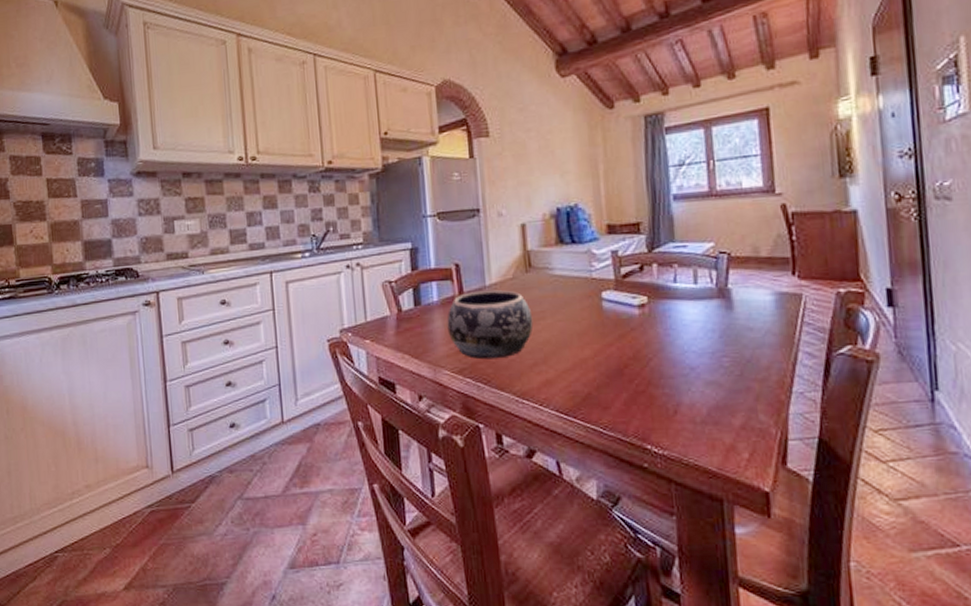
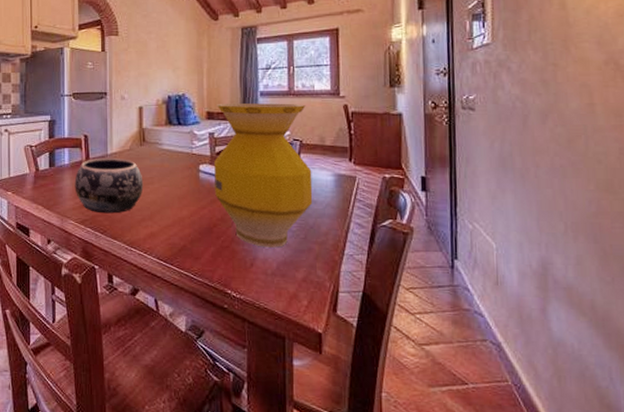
vase: none [619,207,749,390] -> present [214,103,313,248]

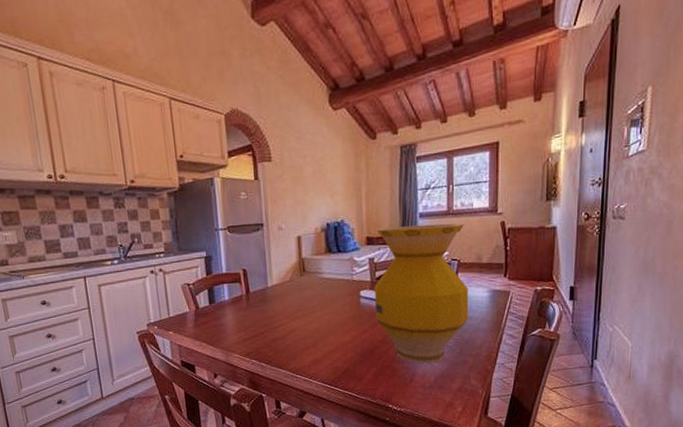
decorative bowl: present [74,157,144,214] -> none [236,290,306,345]

